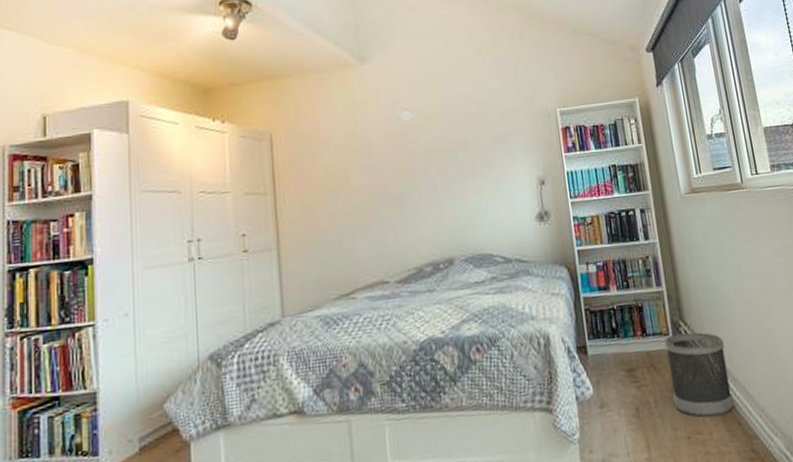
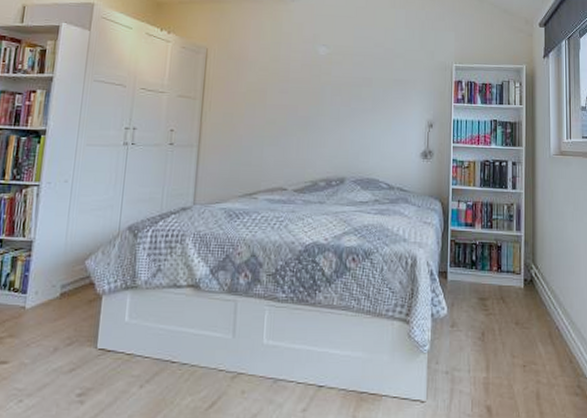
wastebasket: present [664,332,735,418] -> none [516,275,569,353]

